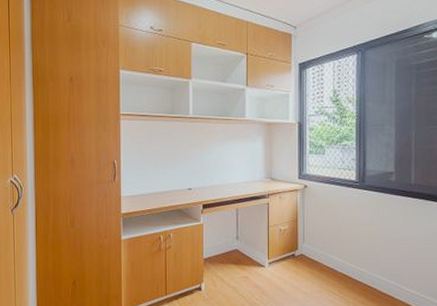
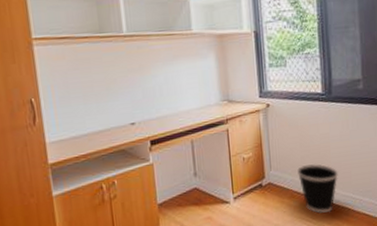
wastebasket: none [328,243,367,290] -> present [297,164,339,213]

